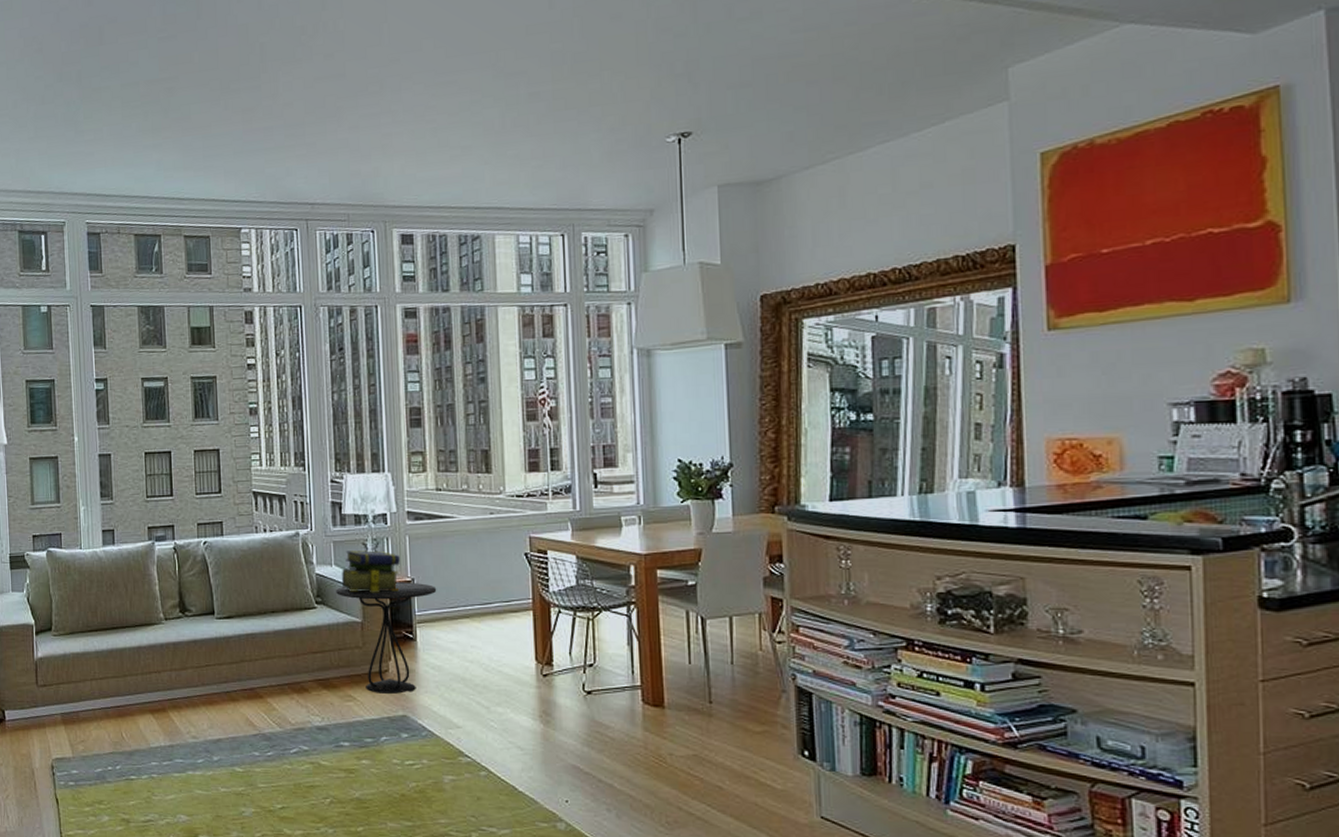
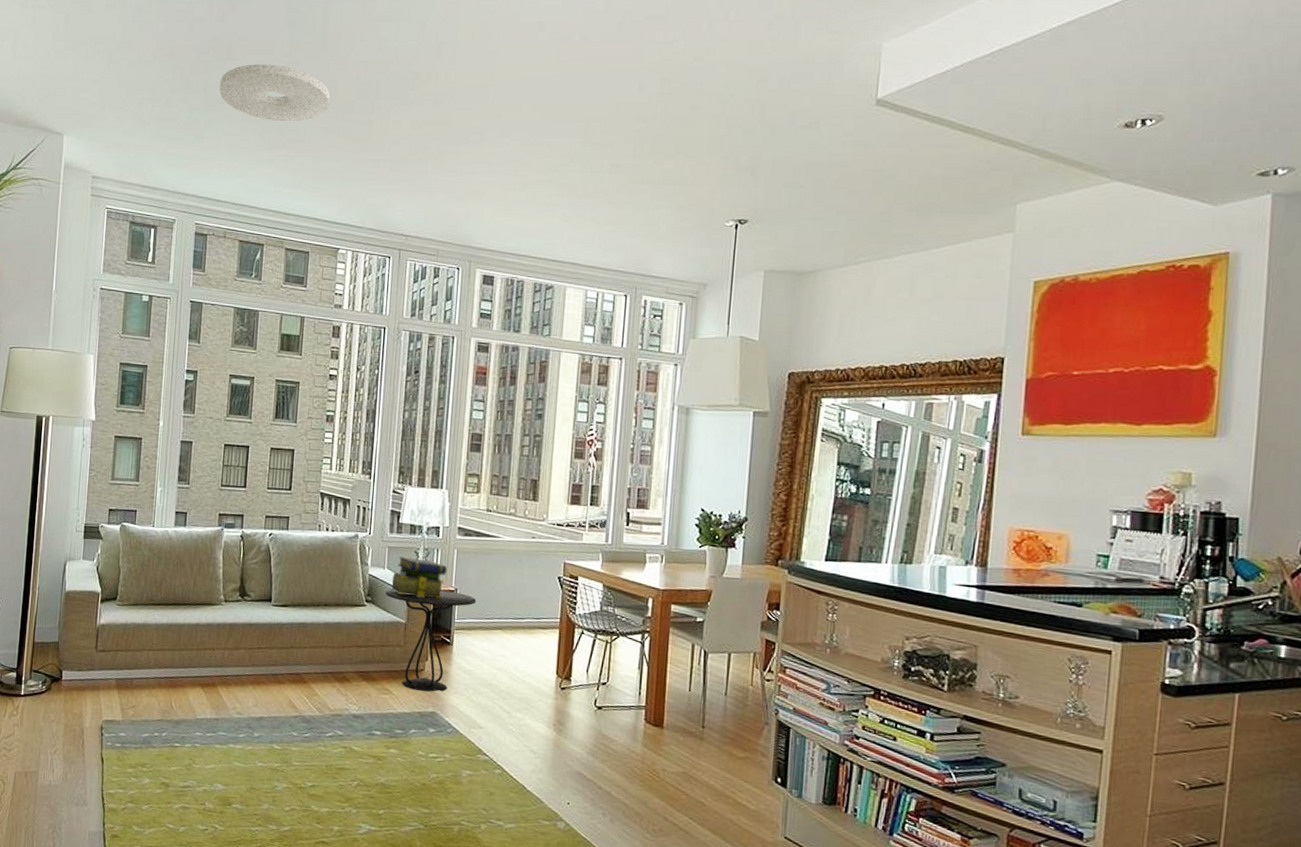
ceiling light: none [94,42,212,103] -> present [219,64,330,122]

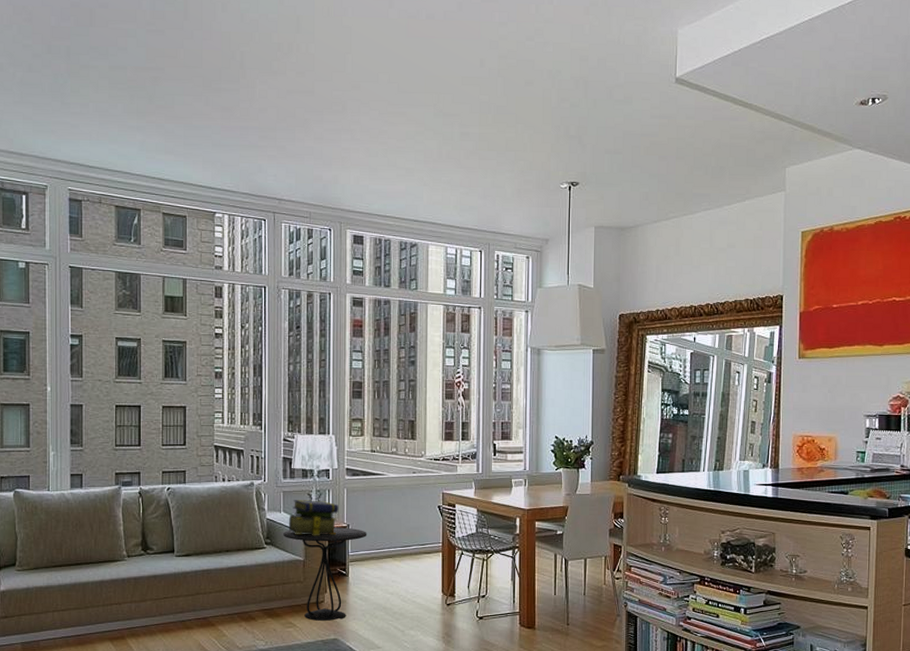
ceiling light: present [219,64,330,122] -> none [83,31,195,90]

